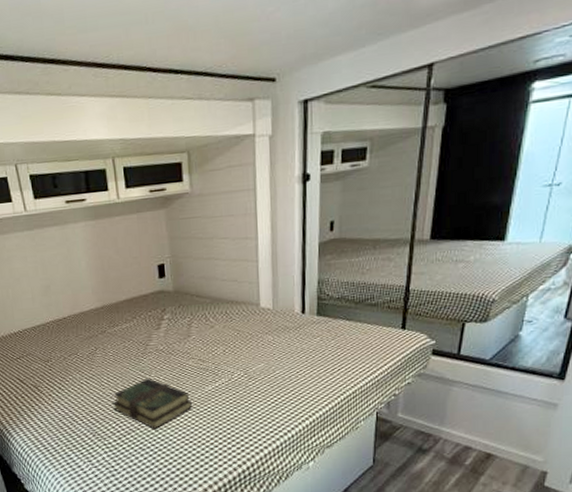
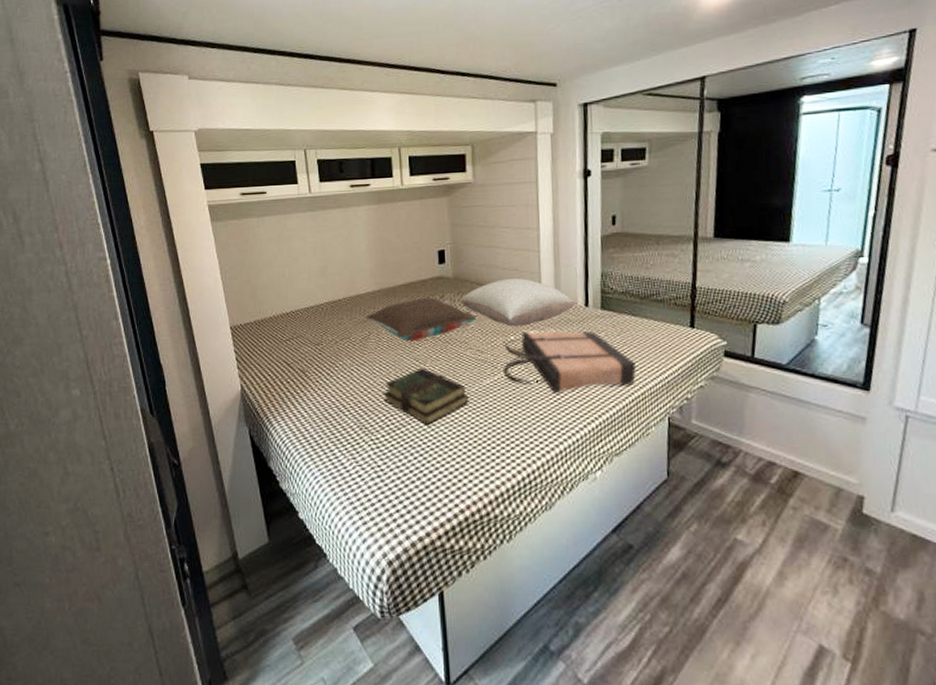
pillow: none [91,311,198,355] -> present [365,297,477,342]
pillow: none [181,288,293,336] -> present [460,277,576,327]
shopping bag: none [224,337,348,395] -> present [504,331,636,392]

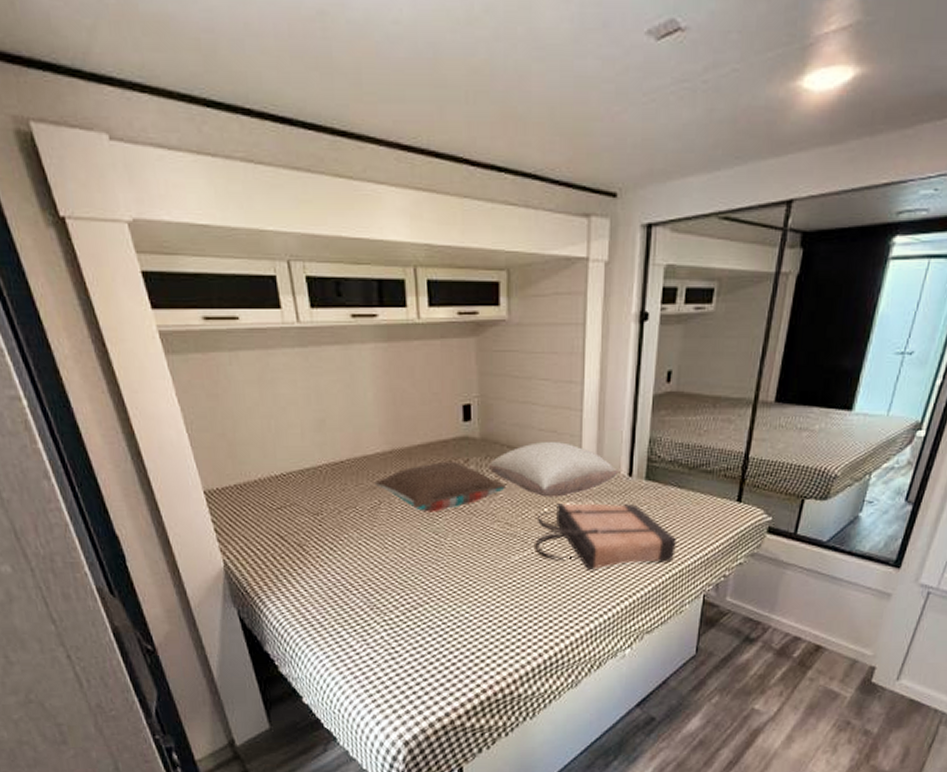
book: present [383,367,469,425] -> none [397,541,495,604]

